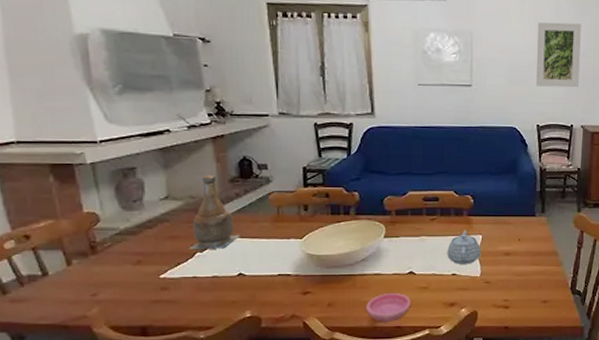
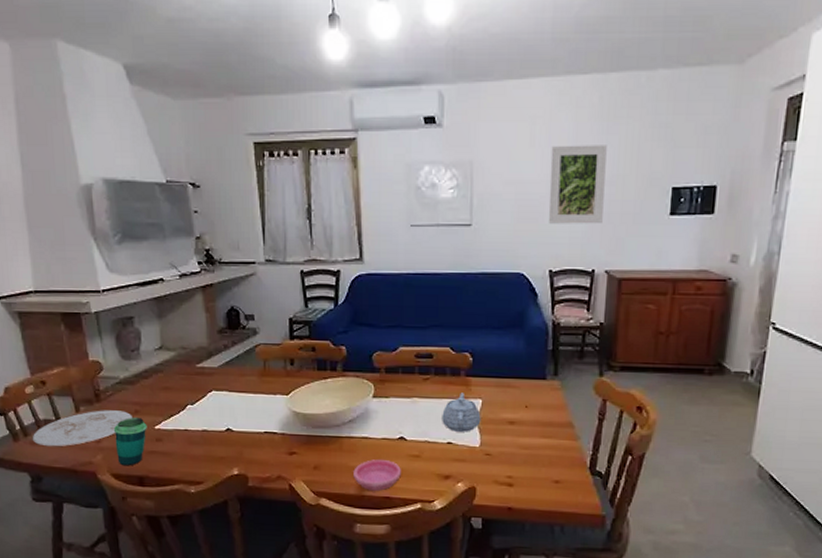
plate: none [12,262,134,304] -> present [32,410,132,447]
cup: none [112,267,151,317] -> present [113,417,147,466]
bottle: present [189,175,239,249] -> none [180,326,227,402]

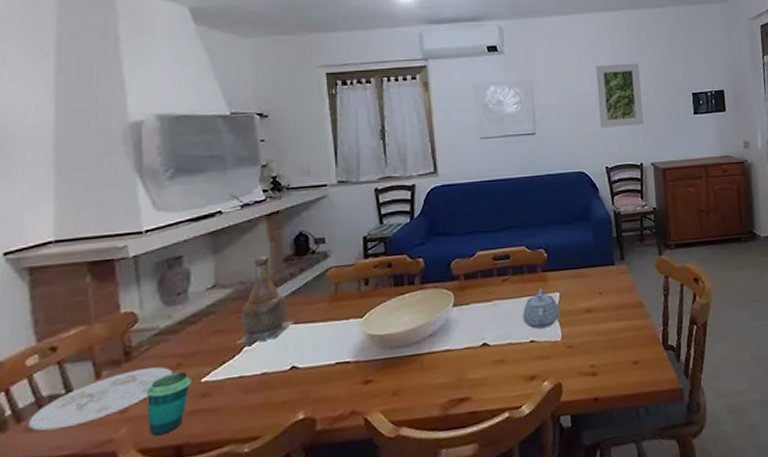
bottle: none [180,326,227,402] -> present [236,256,293,344]
saucer: present [353,459,401,491] -> none [436,370,486,408]

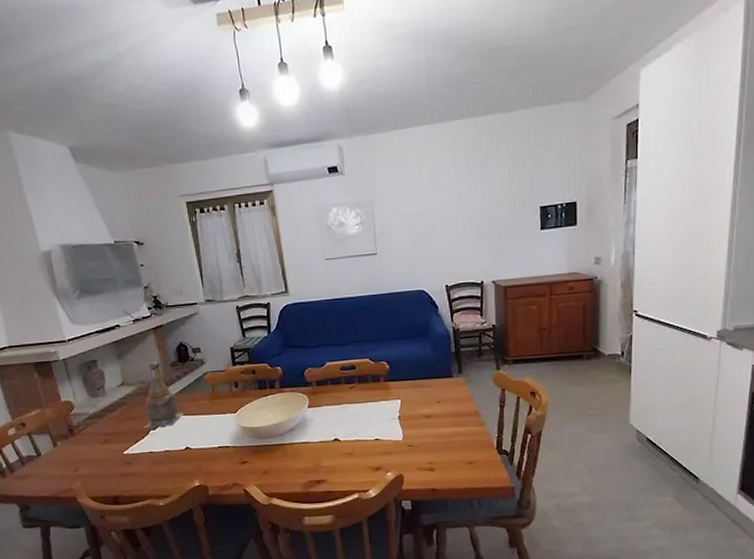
plate: present [27,366,172,431] -> none [17,441,103,479]
cup: present [146,371,191,437] -> none [88,445,117,489]
teapot: present [523,288,560,329] -> none [368,395,402,429]
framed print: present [595,63,643,128] -> none [436,176,486,247]

